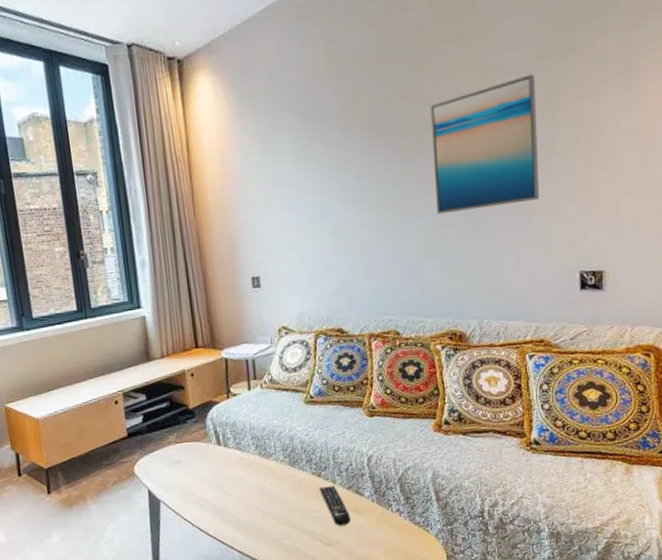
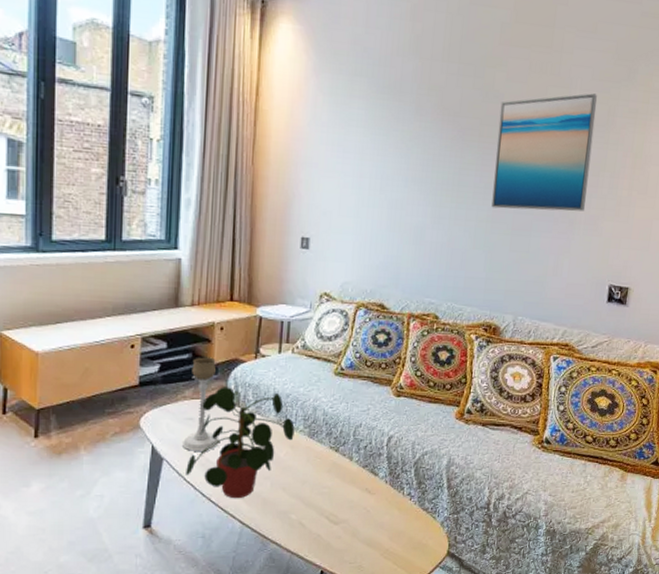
candle holder: none [171,402,208,491] -> present [183,357,219,451]
potted plant: none [181,427,276,531] -> present [186,387,295,499]
remote control: present [319,486,351,526] -> none [334,462,361,504]

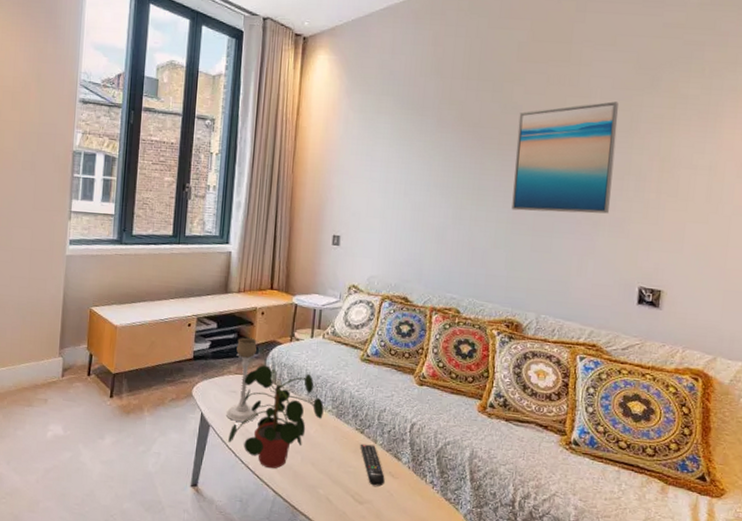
remote control: none [334,462,361,504] -> present [360,443,385,487]

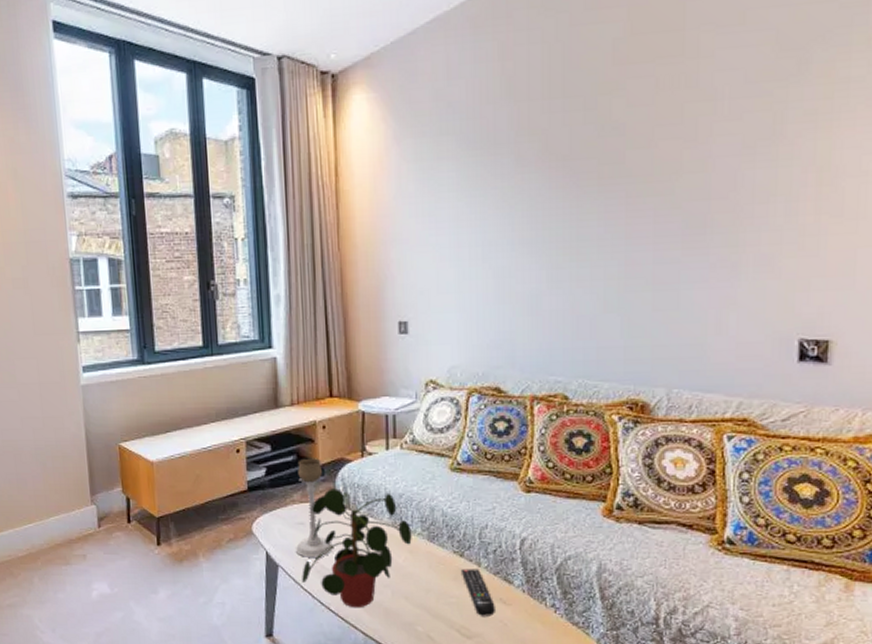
wall art: present [511,101,619,214] -> none [622,100,756,262]

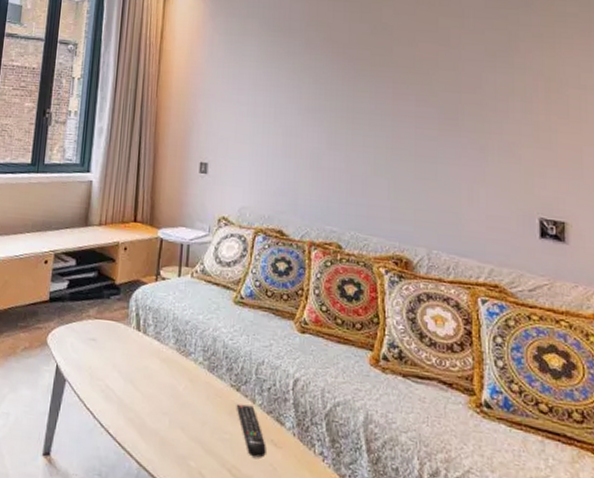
candle holder: present [296,458,333,557] -> none [85,276,120,376]
potted plant: present [302,488,412,608] -> none [86,308,194,435]

